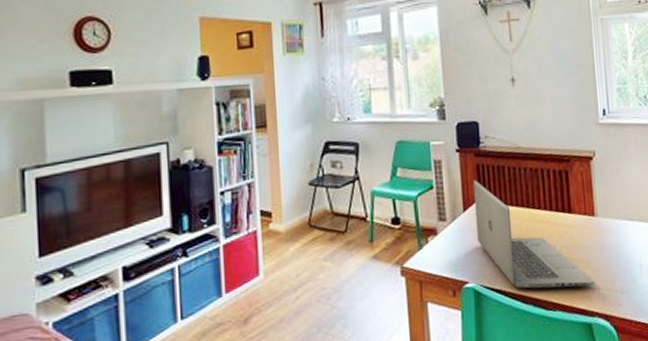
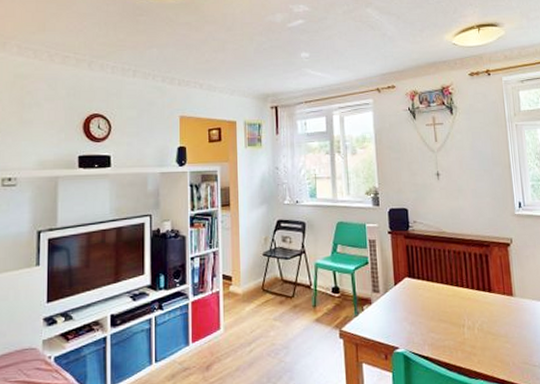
laptop: present [474,180,595,289] -> none [403,258,514,360]

